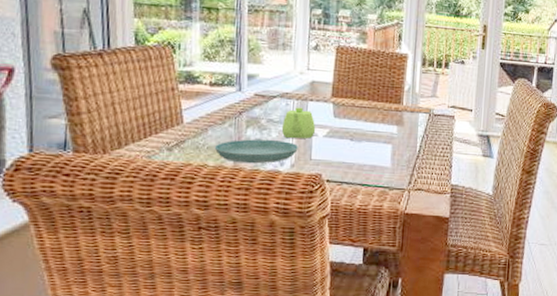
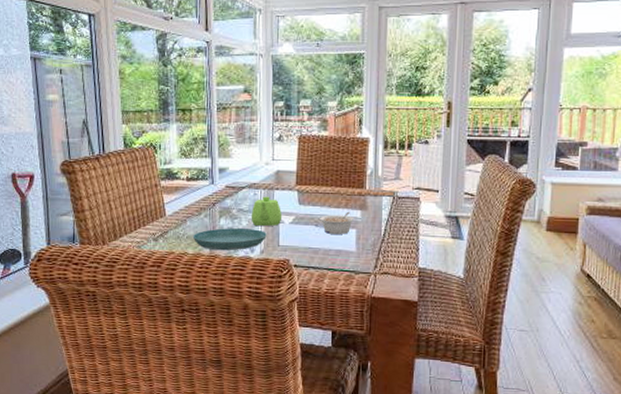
legume: none [355,126,391,150] -> present [320,211,355,234]

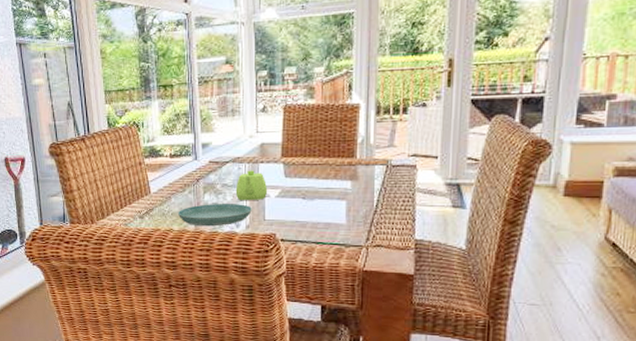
legume: present [320,211,355,234] -> none [307,182,345,206]

